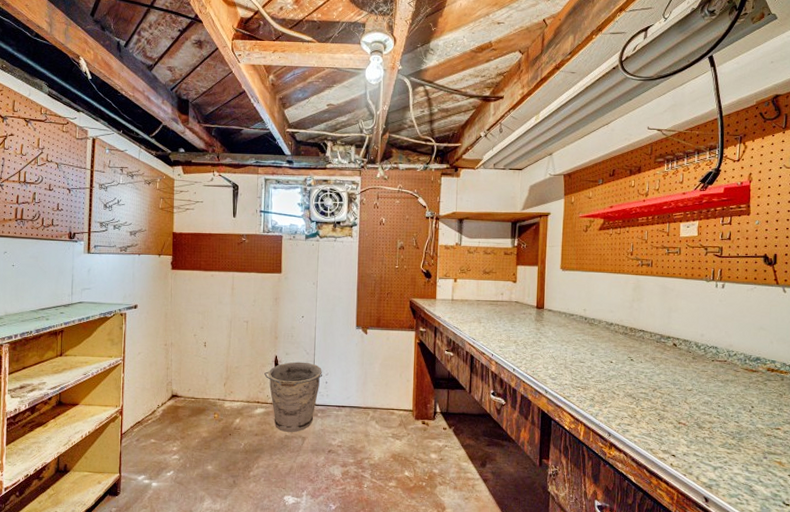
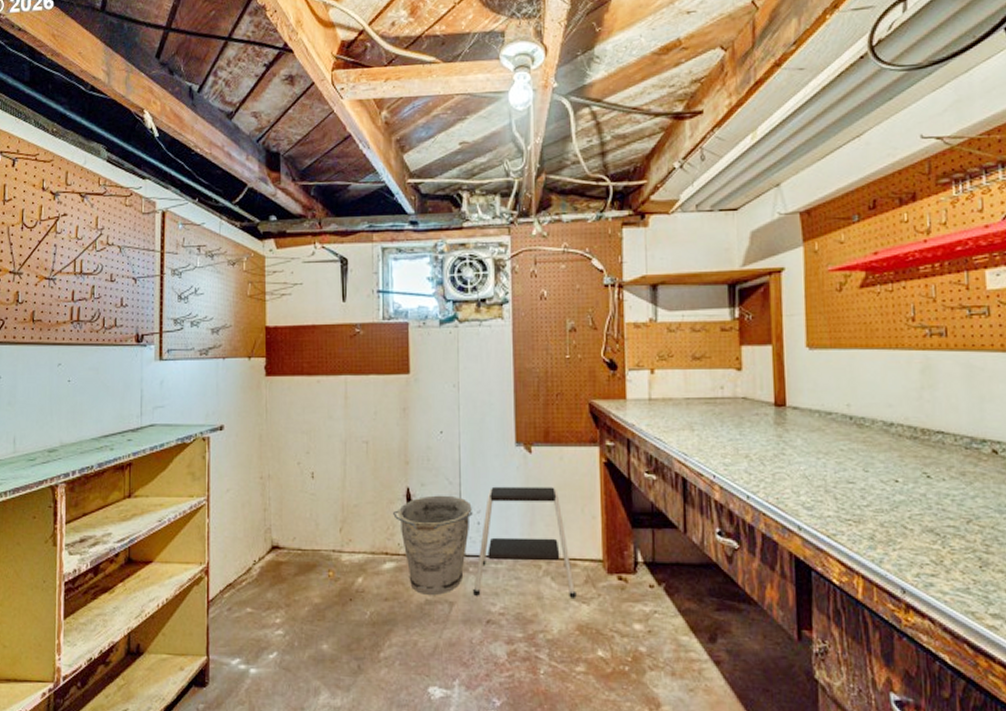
step stool: none [320,357,393,436] -> present [473,486,577,598]

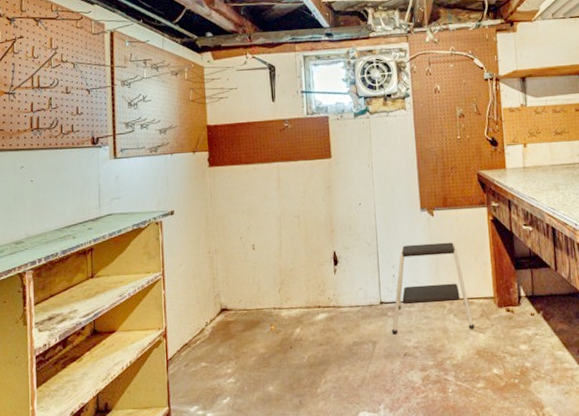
bucket: present [393,495,473,595] -> none [323,255,389,338]

